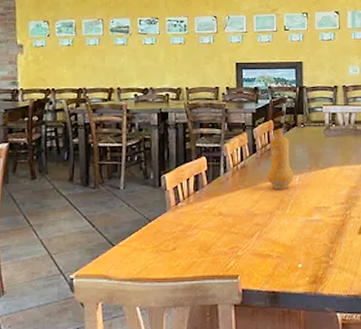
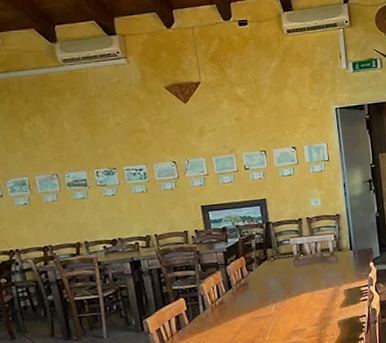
pepper mill: present [267,129,295,189] -> none [244,264,271,320]

